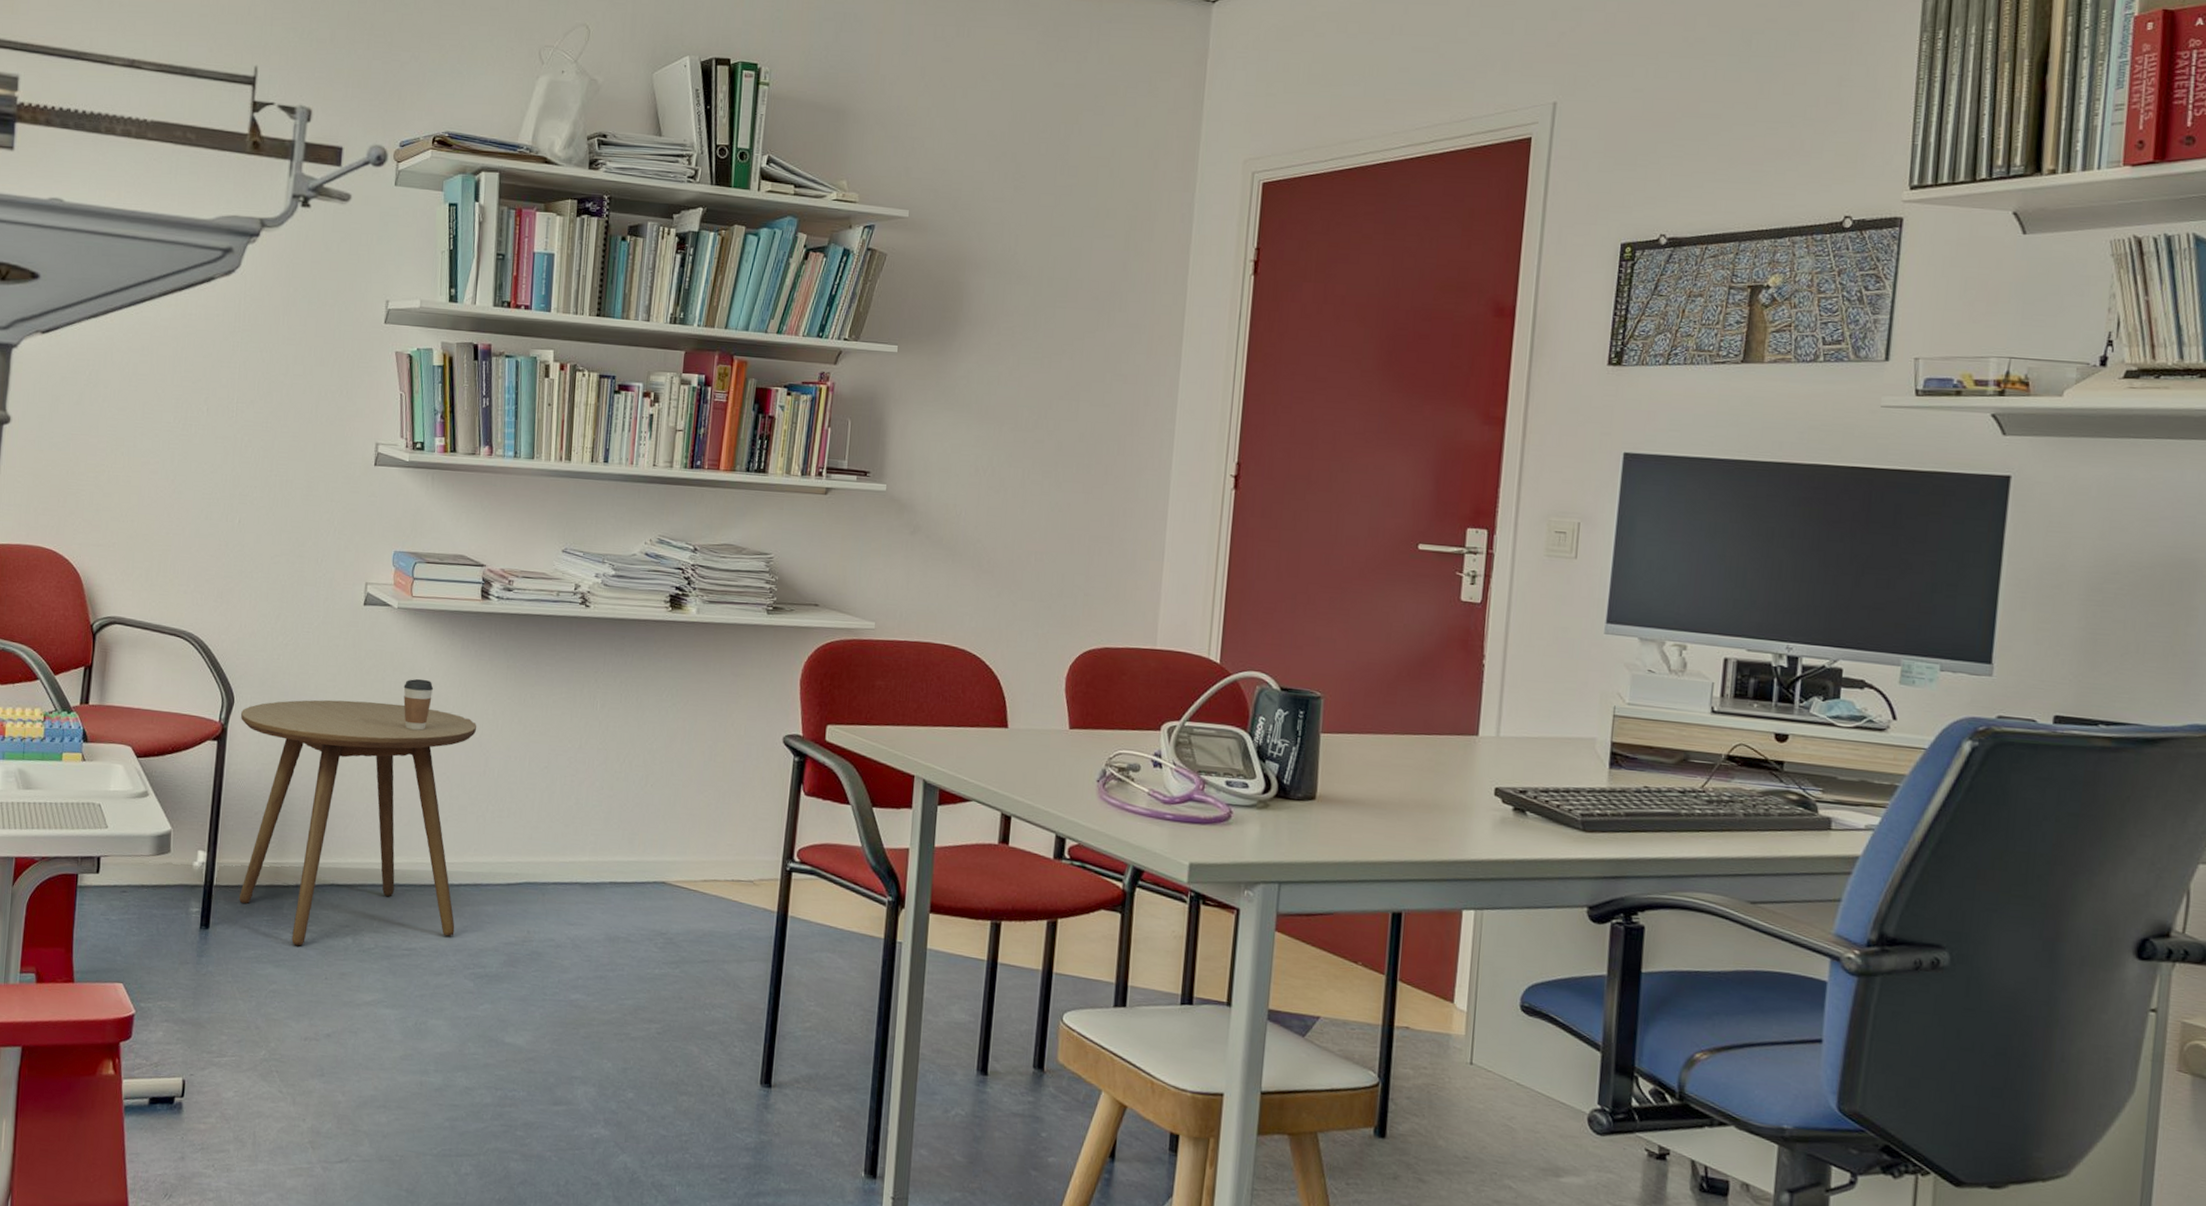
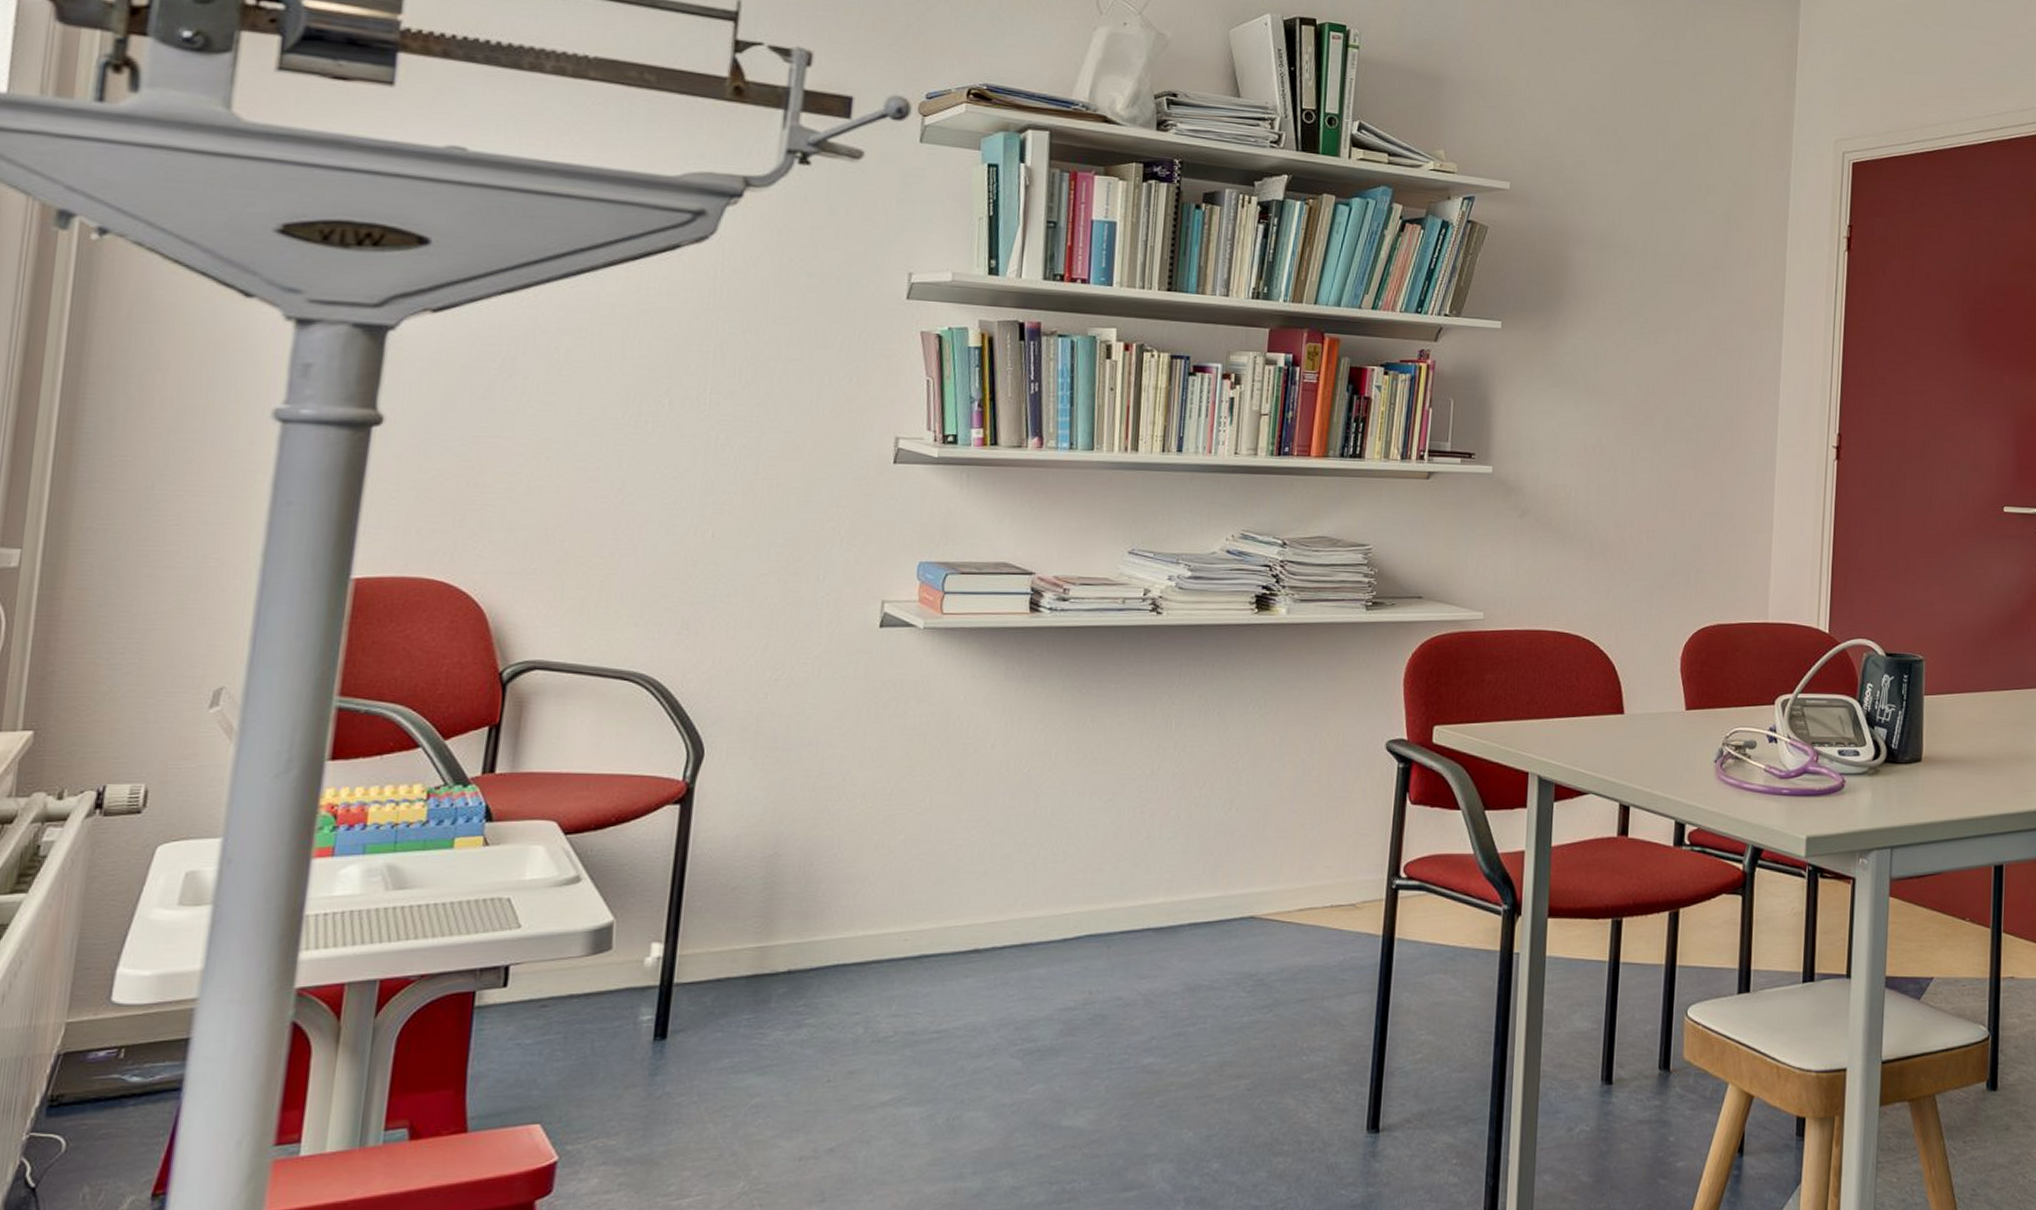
side table: present [239,699,477,946] -> none [709,740,1025,1046]
coffee cup: present [403,678,434,731] -> none [931,709,970,771]

